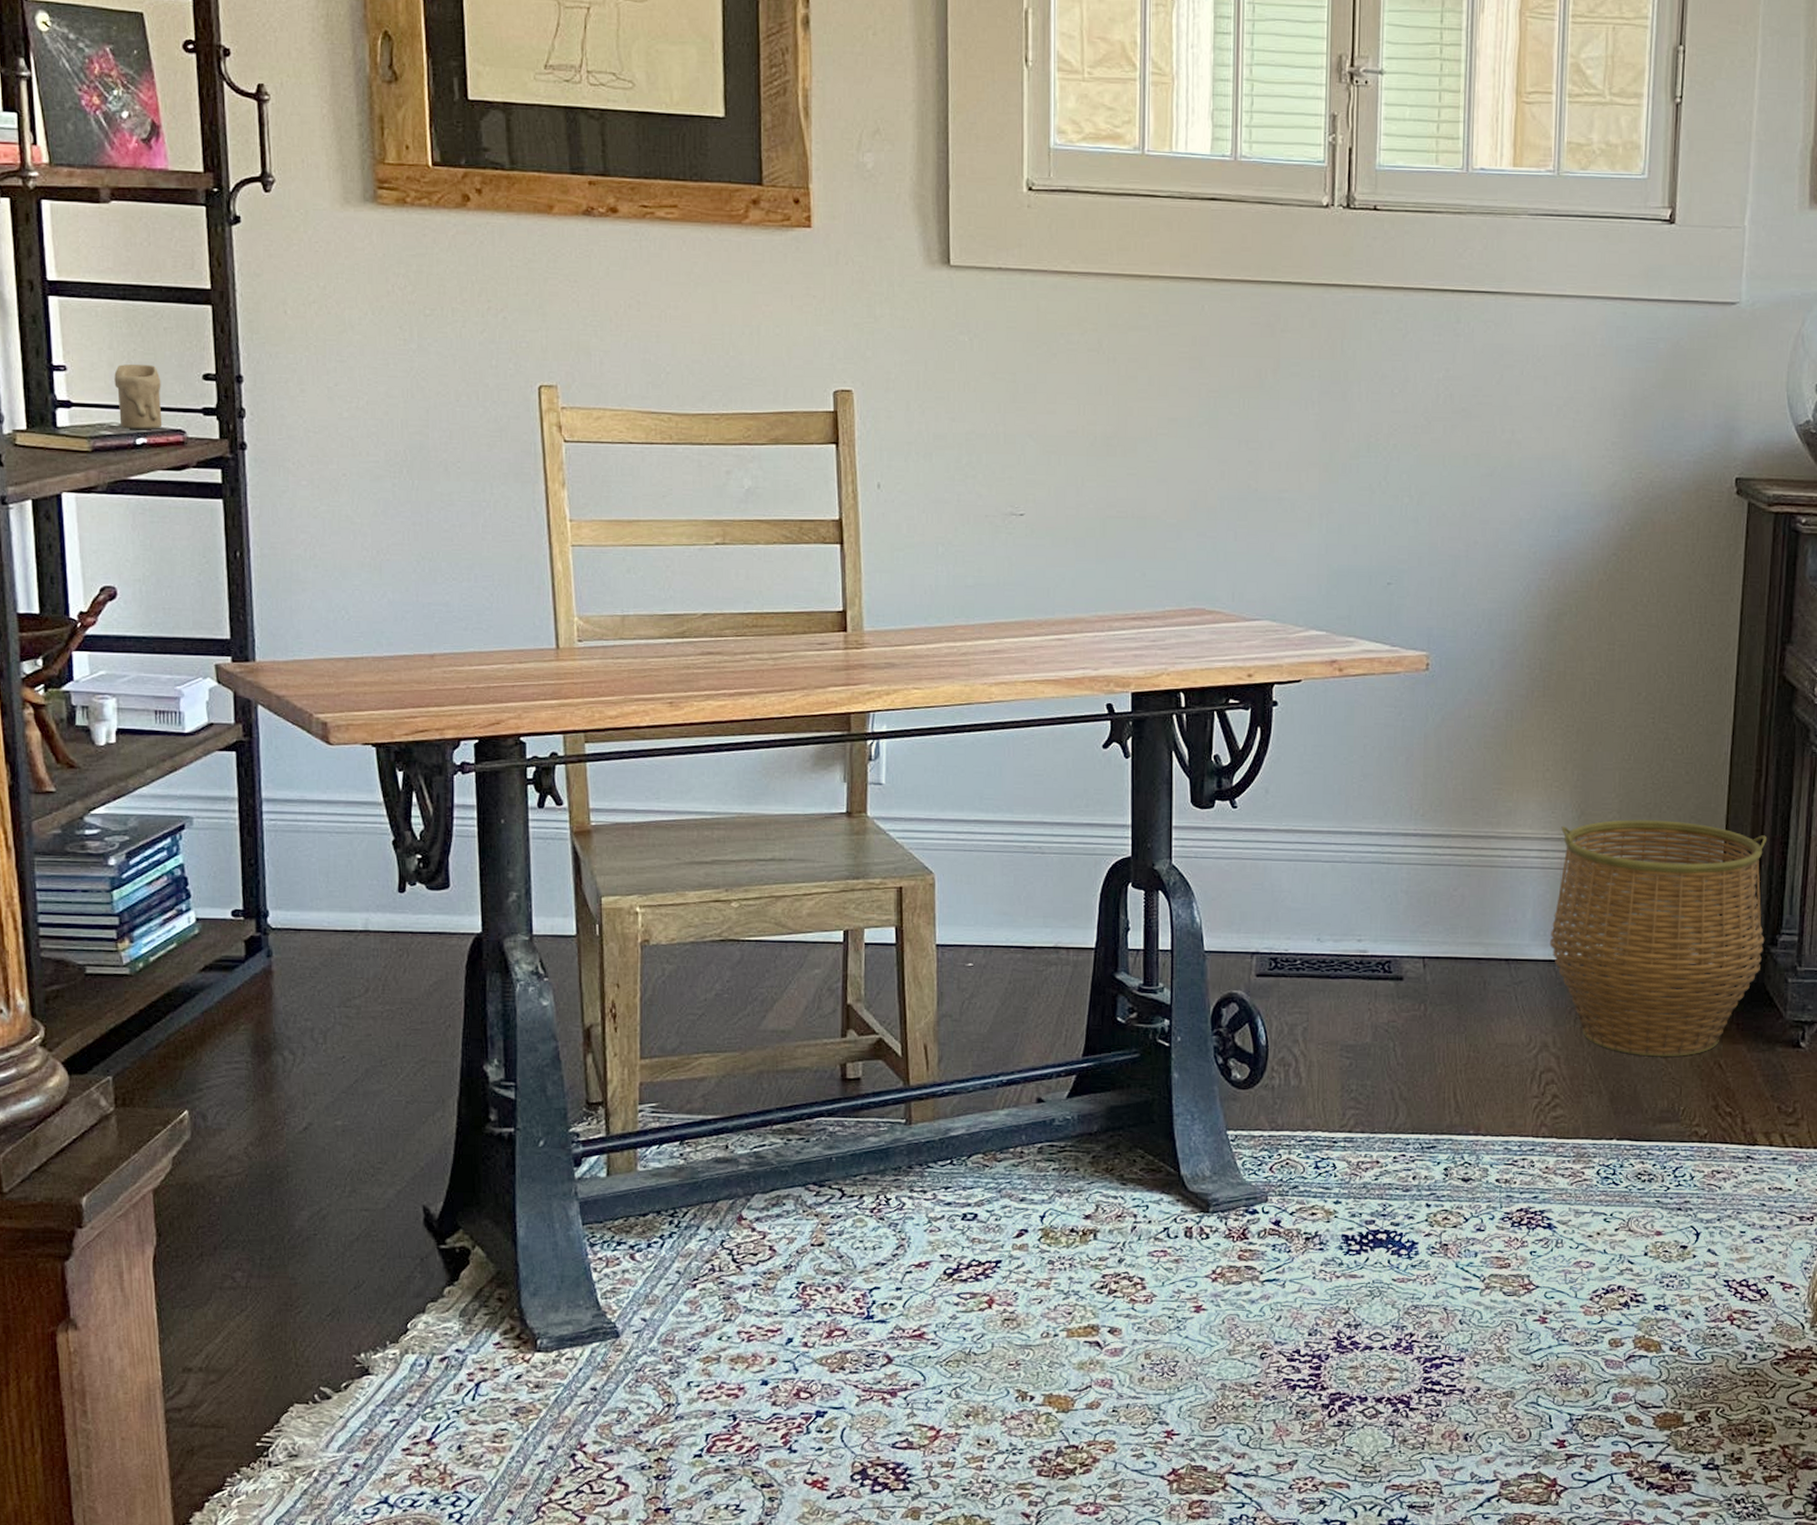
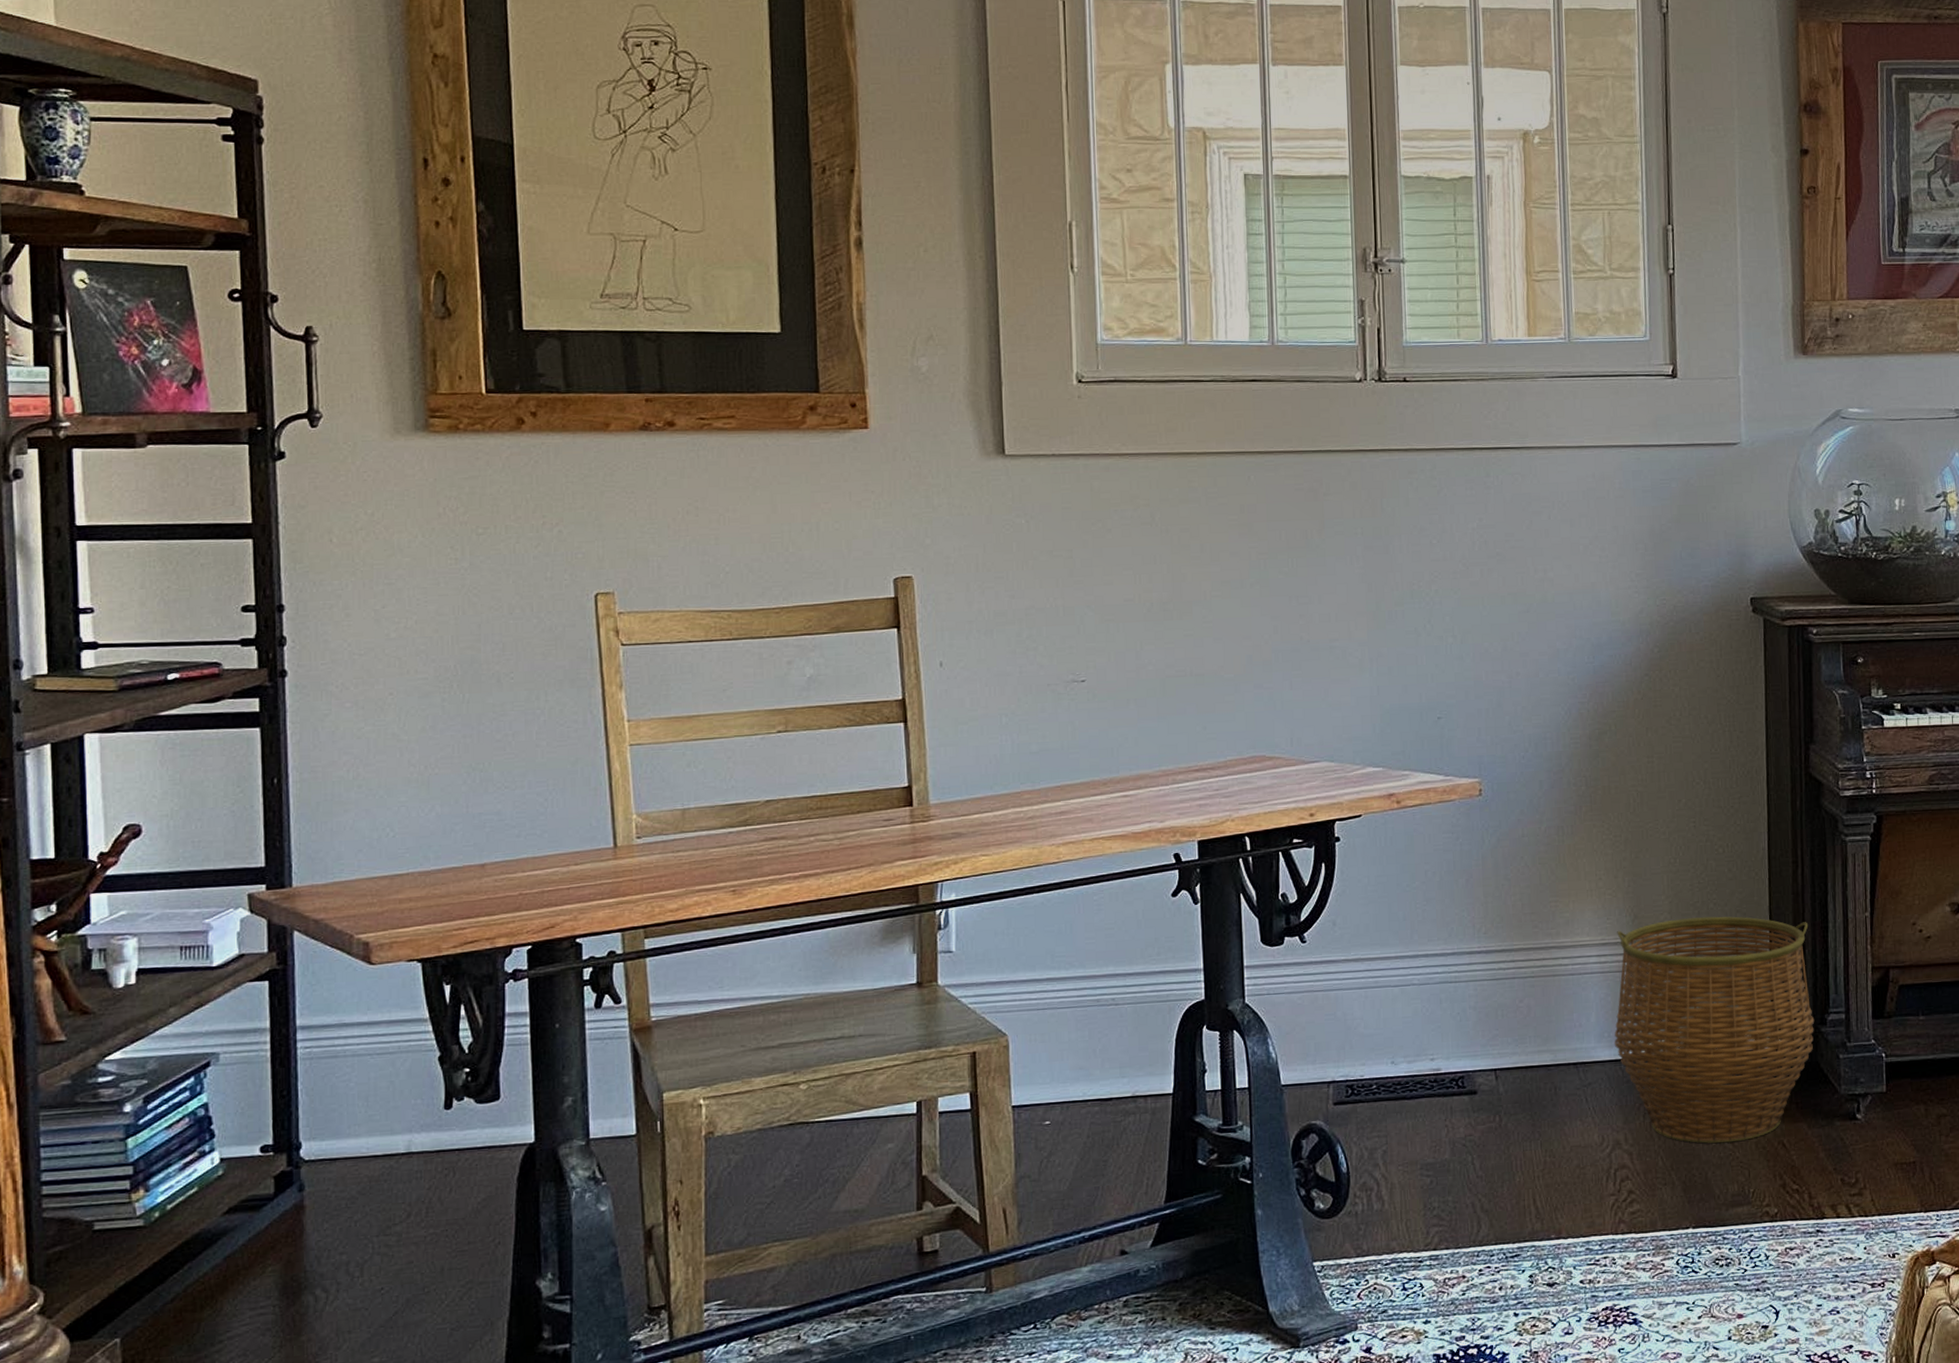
candle: present [114,364,162,429] -> none [146,601,197,665]

